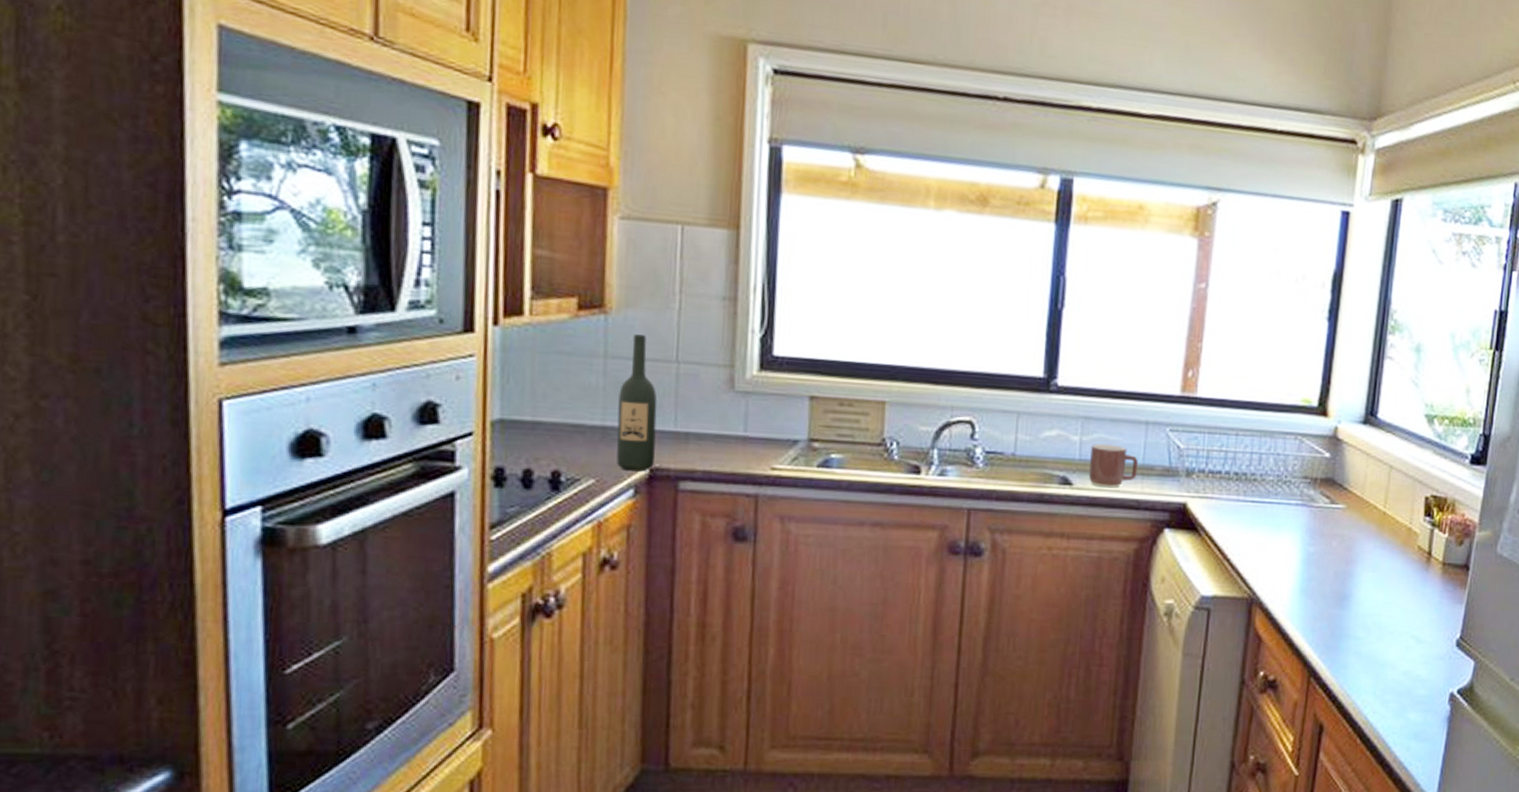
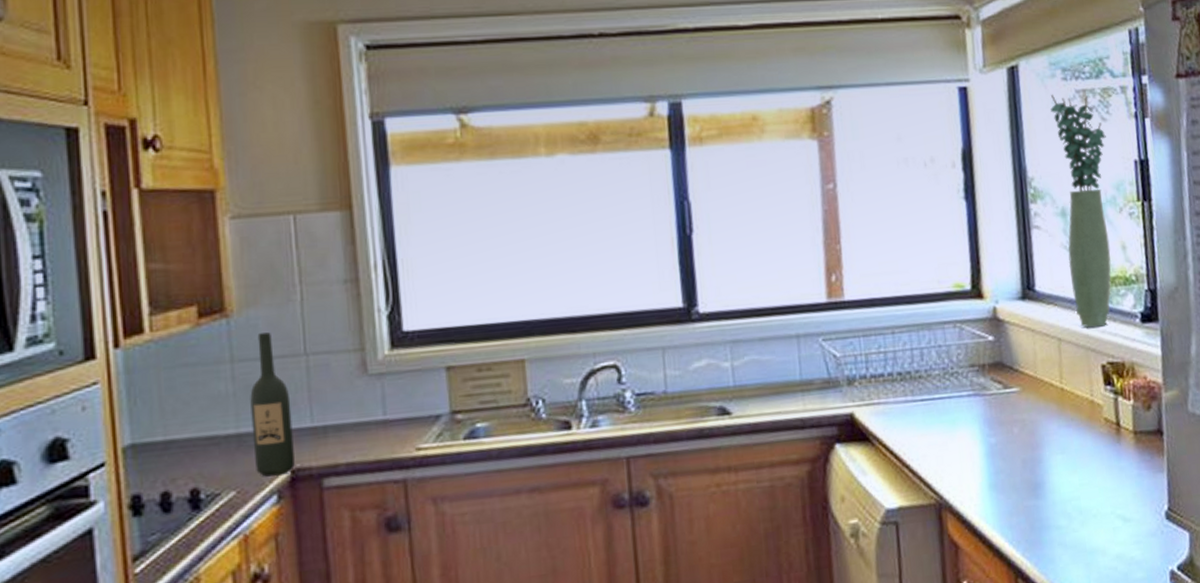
mug: present [1088,443,1138,488] -> none [743,364,796,412]
vase: none [1411,232,1473,462] -> present [1050,94,1111,328]

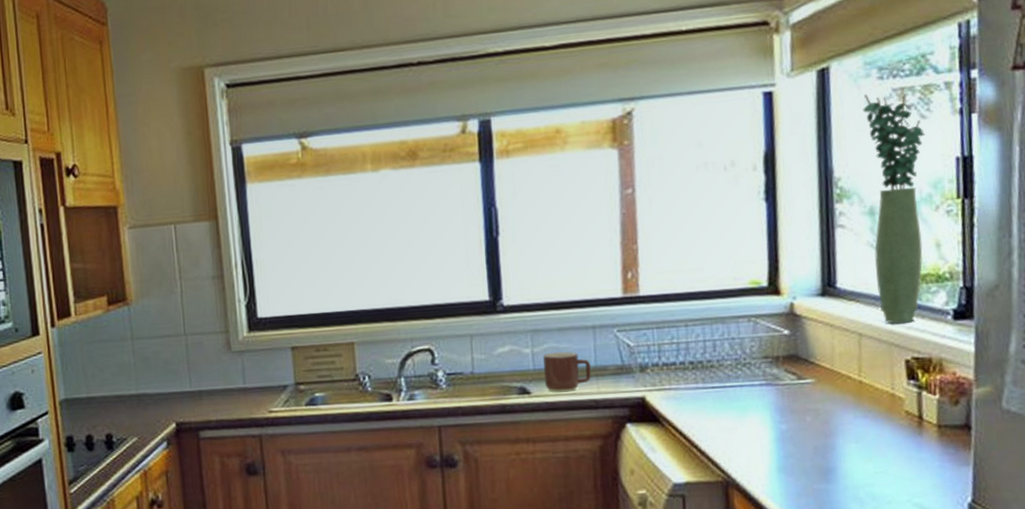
wine bottle: present [250,332,295,477] -> none [146,317,179,428]
mug: none [743,364,796,412] -> present [542,351,591,393]

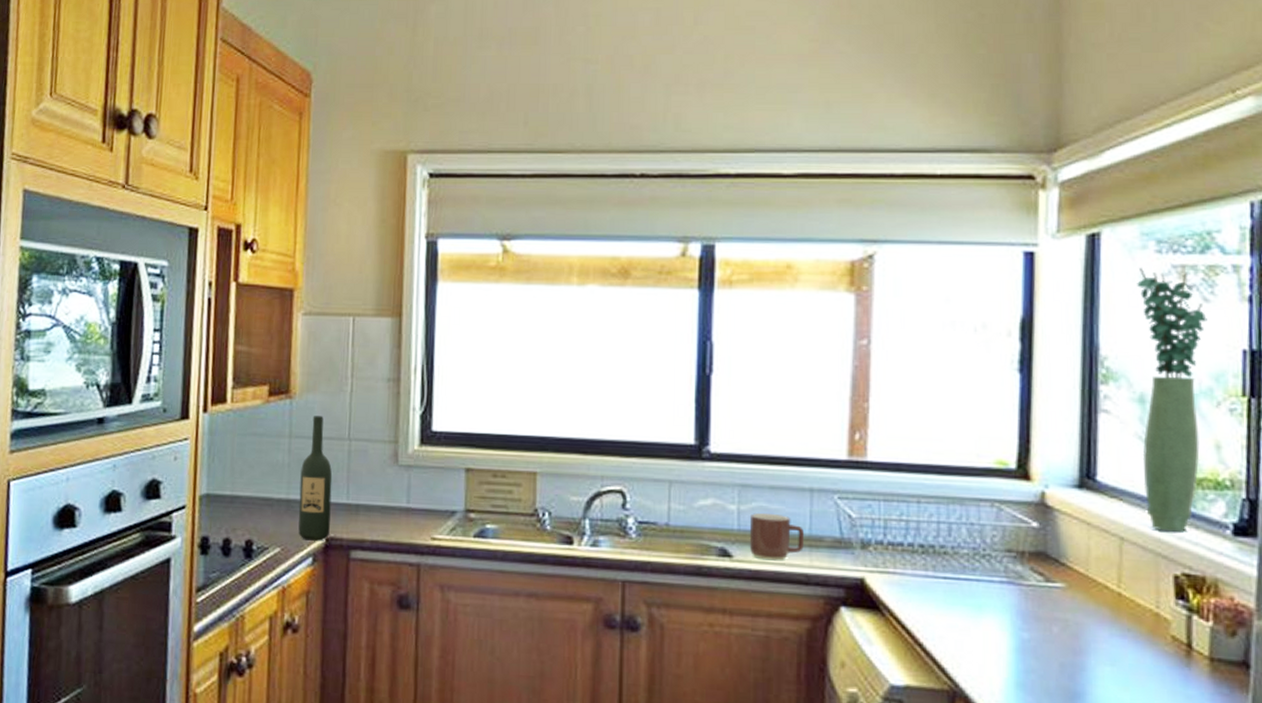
wine bottle: none [146,317,179,428] -> present [298,416,333,541]

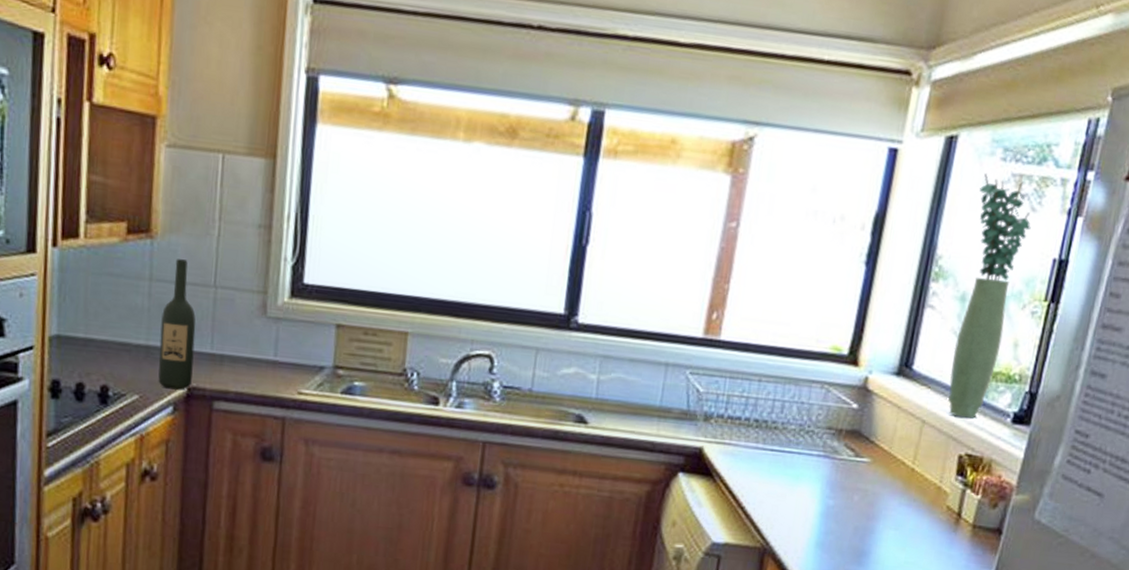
mug: present [749,512,804,561] -> none [604,383,655,429]

